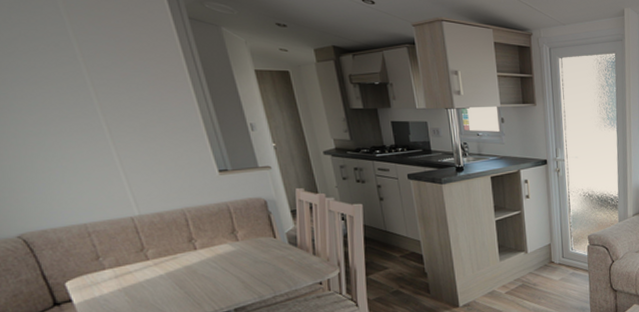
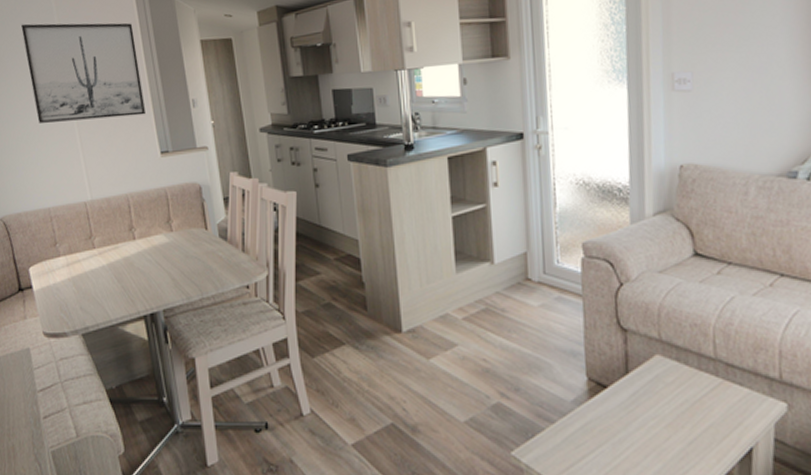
wall art: none [22,35,197,140] -> present [21,22,146,123]

